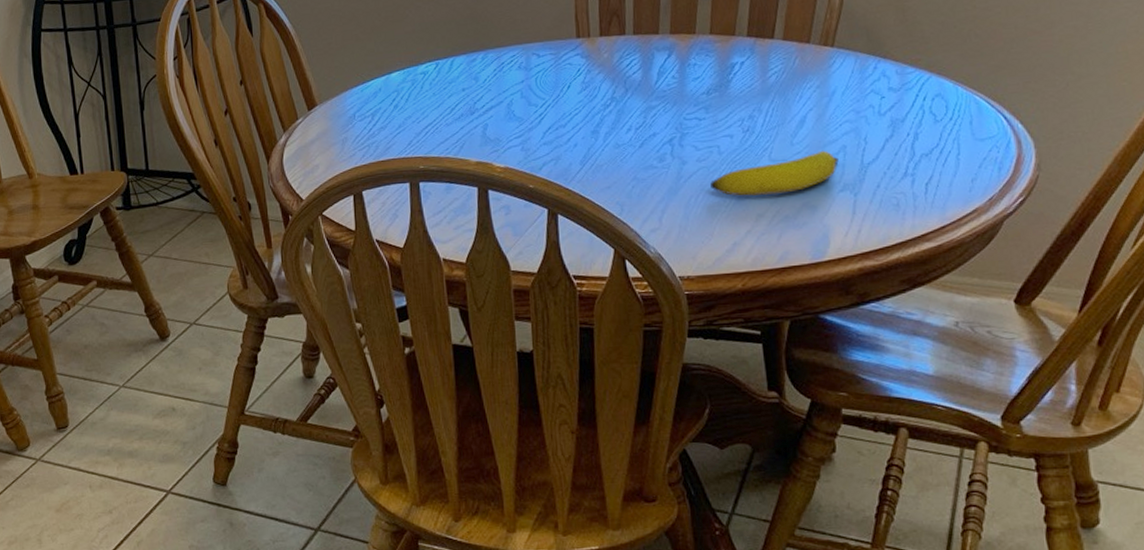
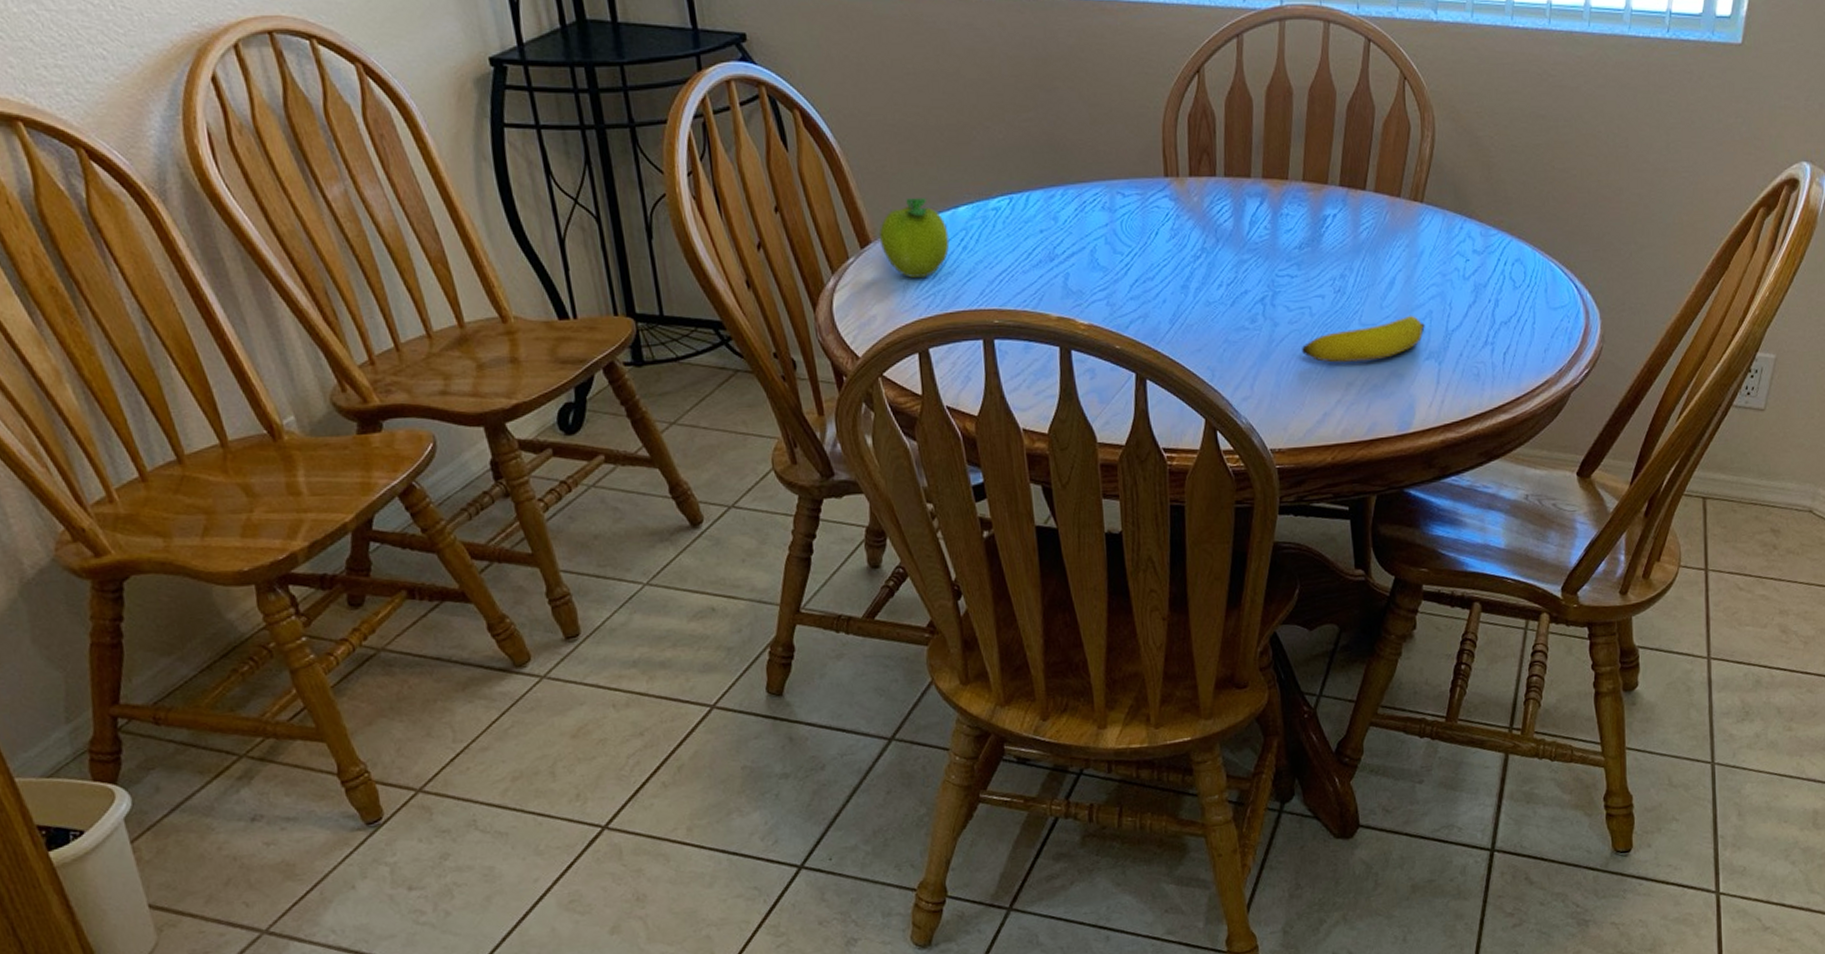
fruit: none [323,67,383,134] -> present [879,198,950,279]

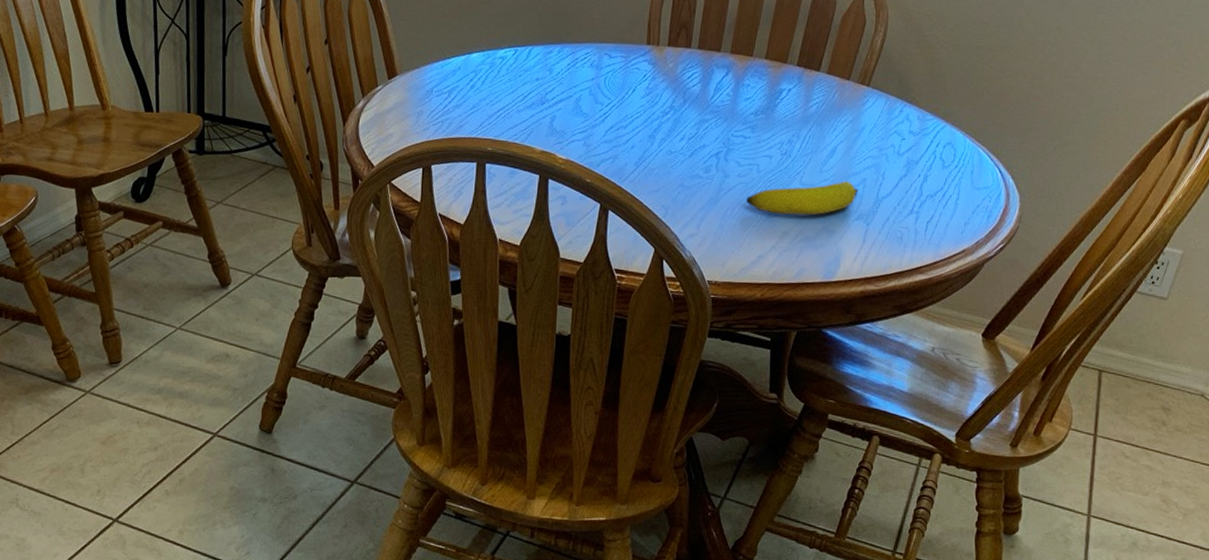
fruit: present [879,198,950,279] -> none [404,43,461,108]

